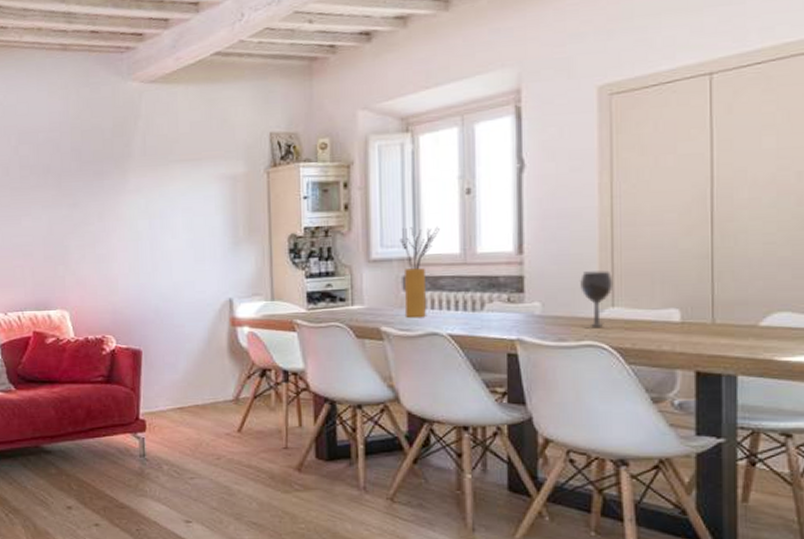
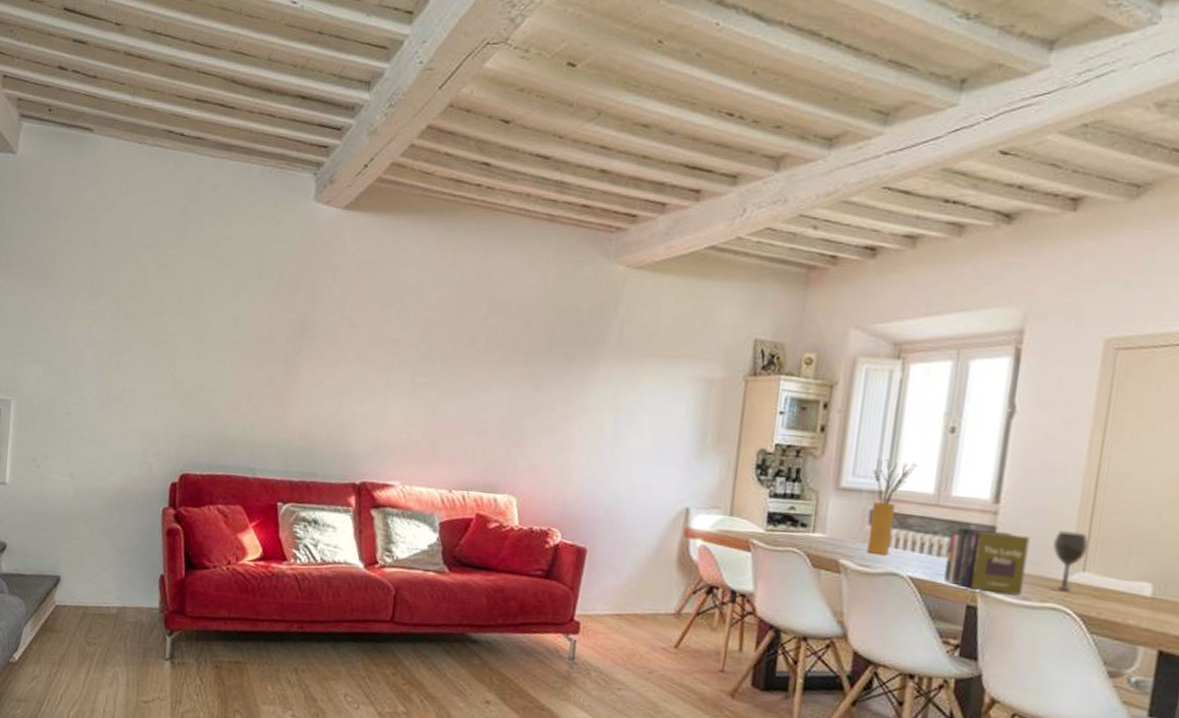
books: none [481,280,558,338] -> present [943,527,1030,595]

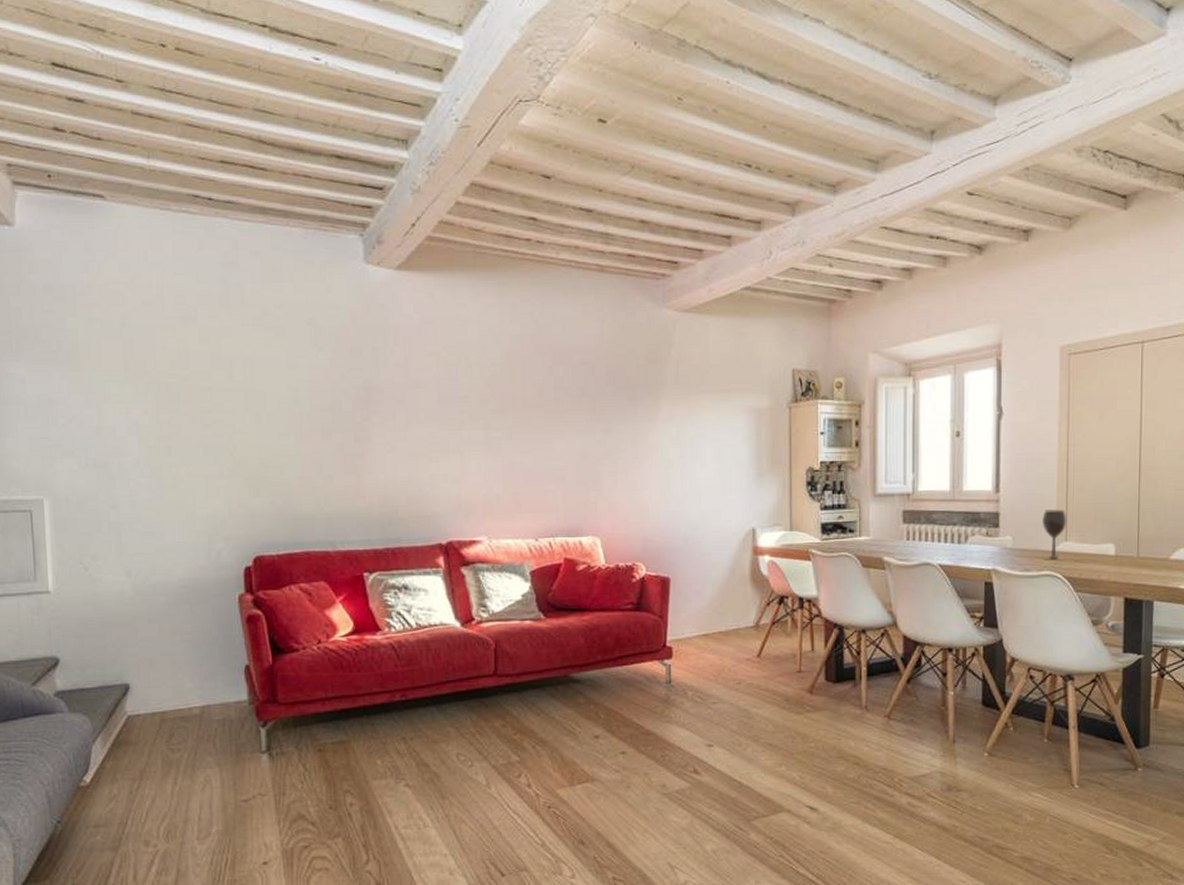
vase: present [866,458,917,556] -> none [901,465,934,549]
books: present [943,527,1030,595] -> none [965,516,1025,568]

